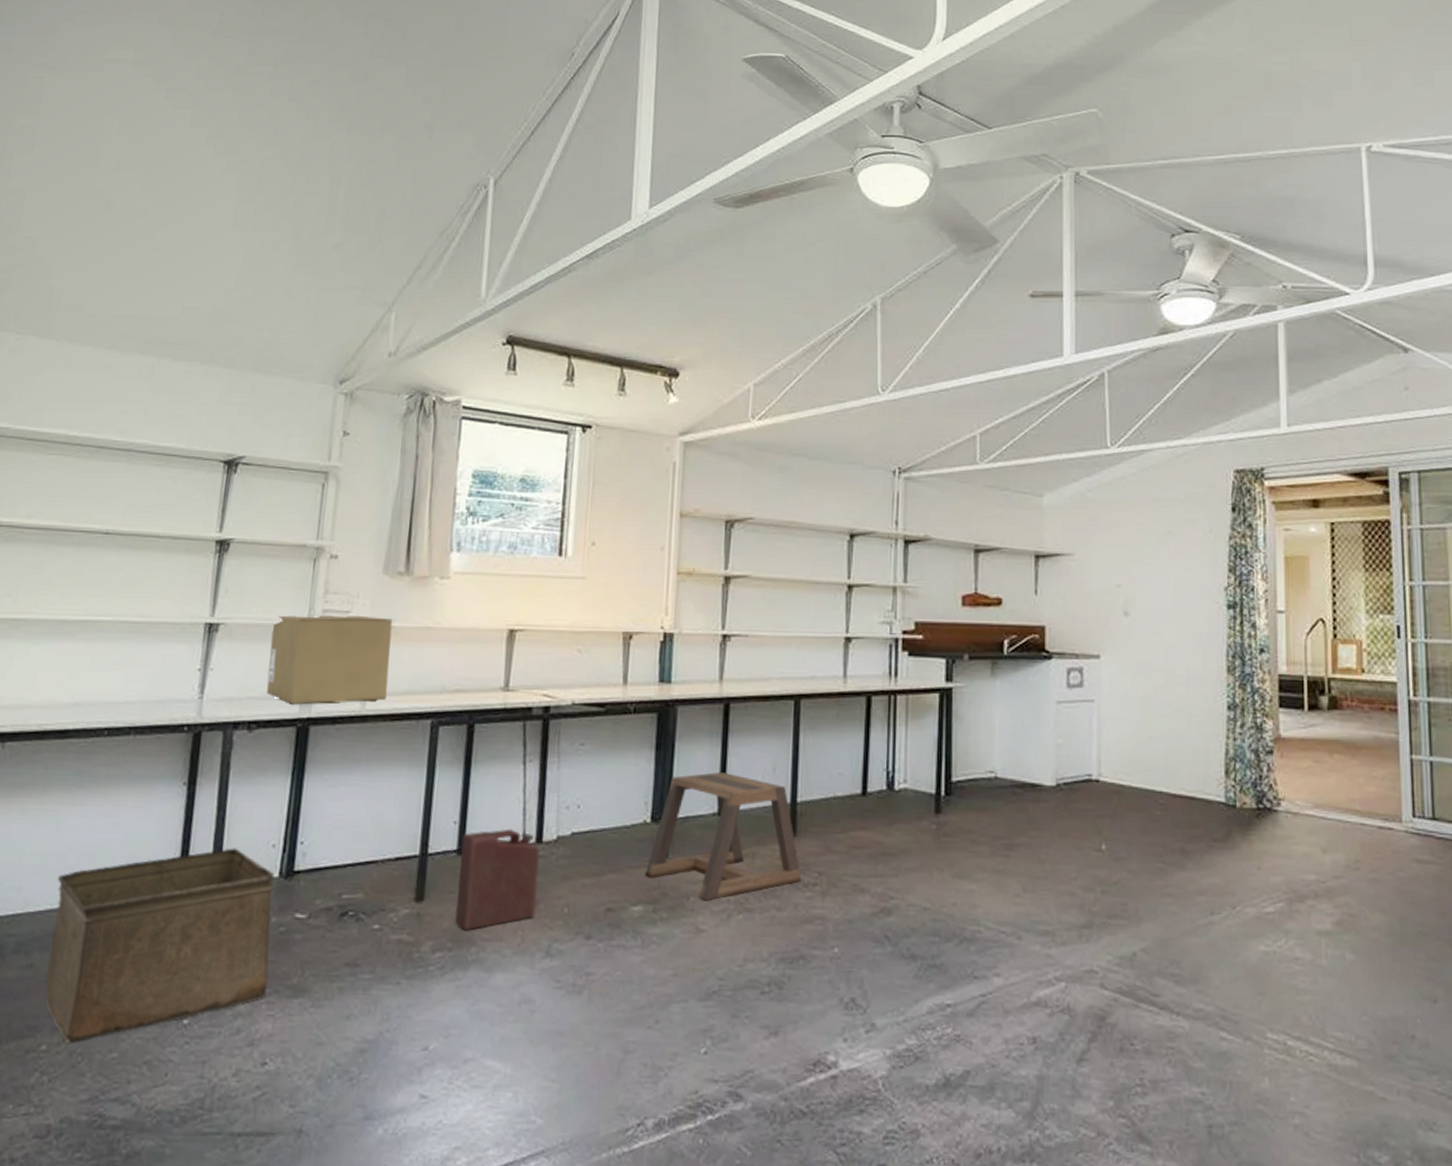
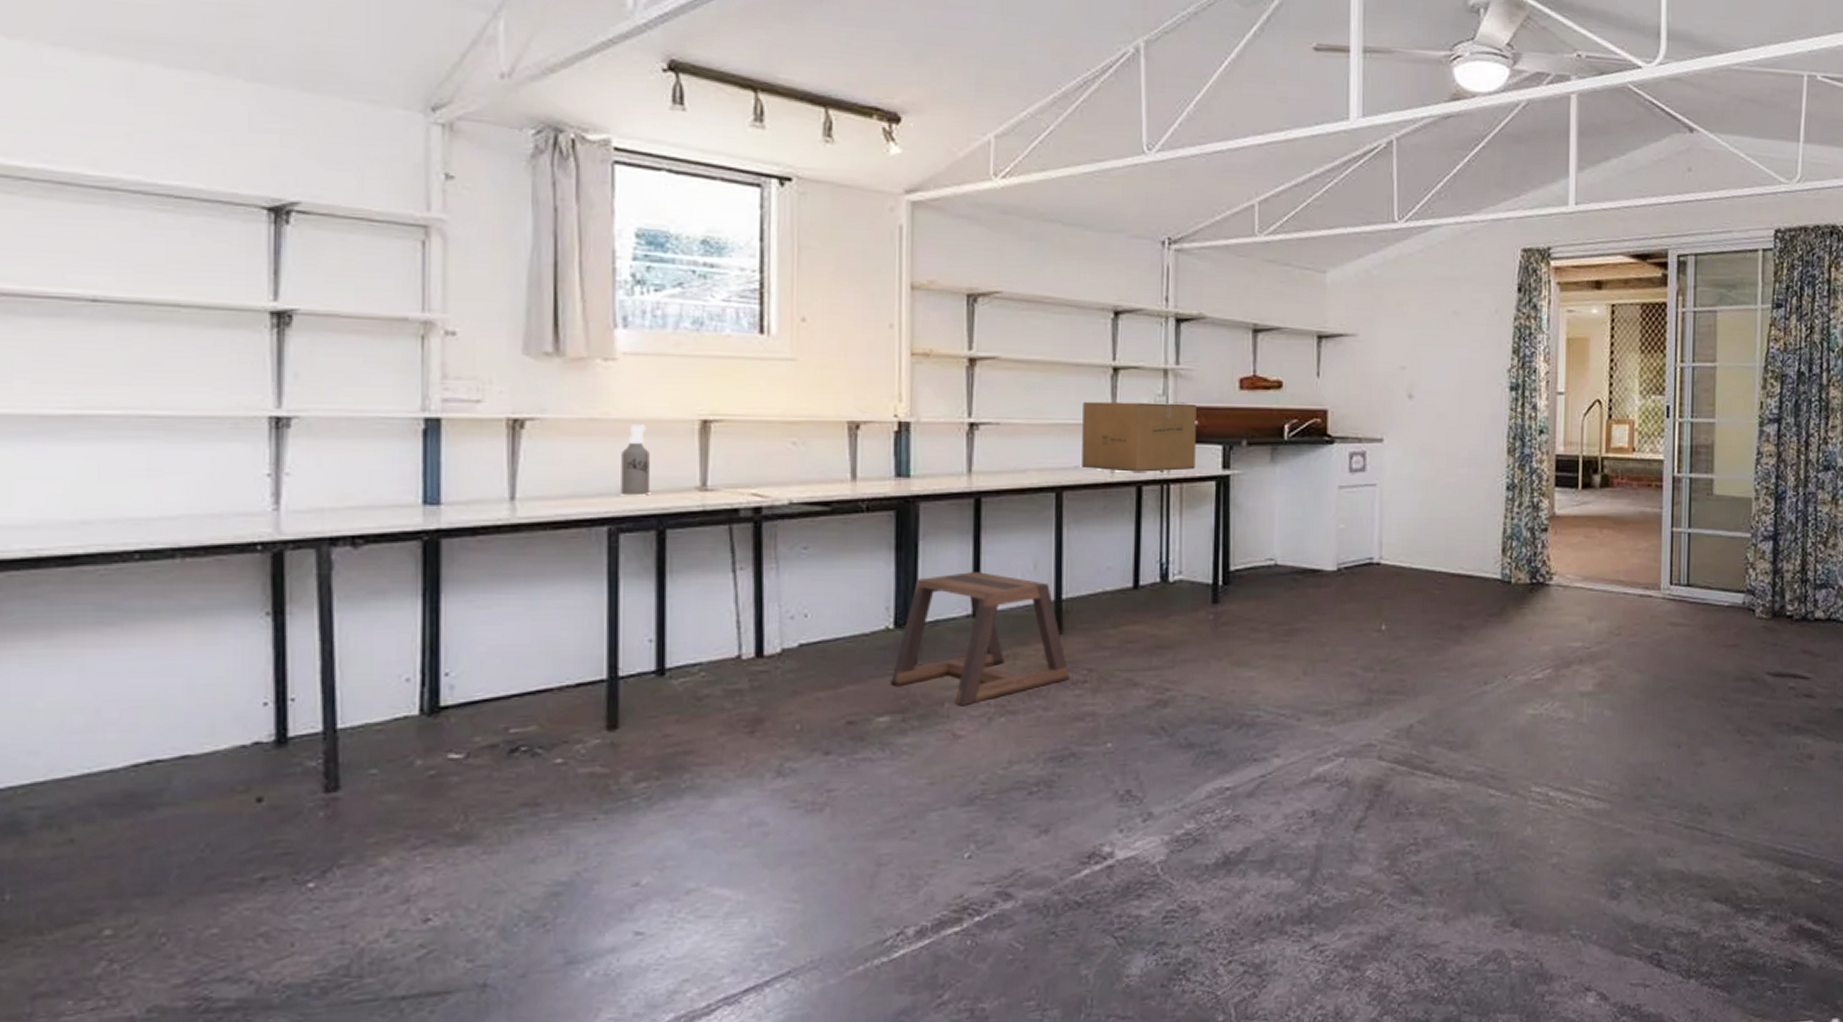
storage bin: present [45,848,274,1043] -> none [94,685,420,924]
box: present [266,615,393,705] -> none [371,405,544,514]
spray bottle: none [443,633,468,694] -> present [621,425,650,496]
jerry can: present [455,828,540,931] -> none [659,644,762,757]
box: none [818,616,922,683] -> present [1082,401,1197,472]

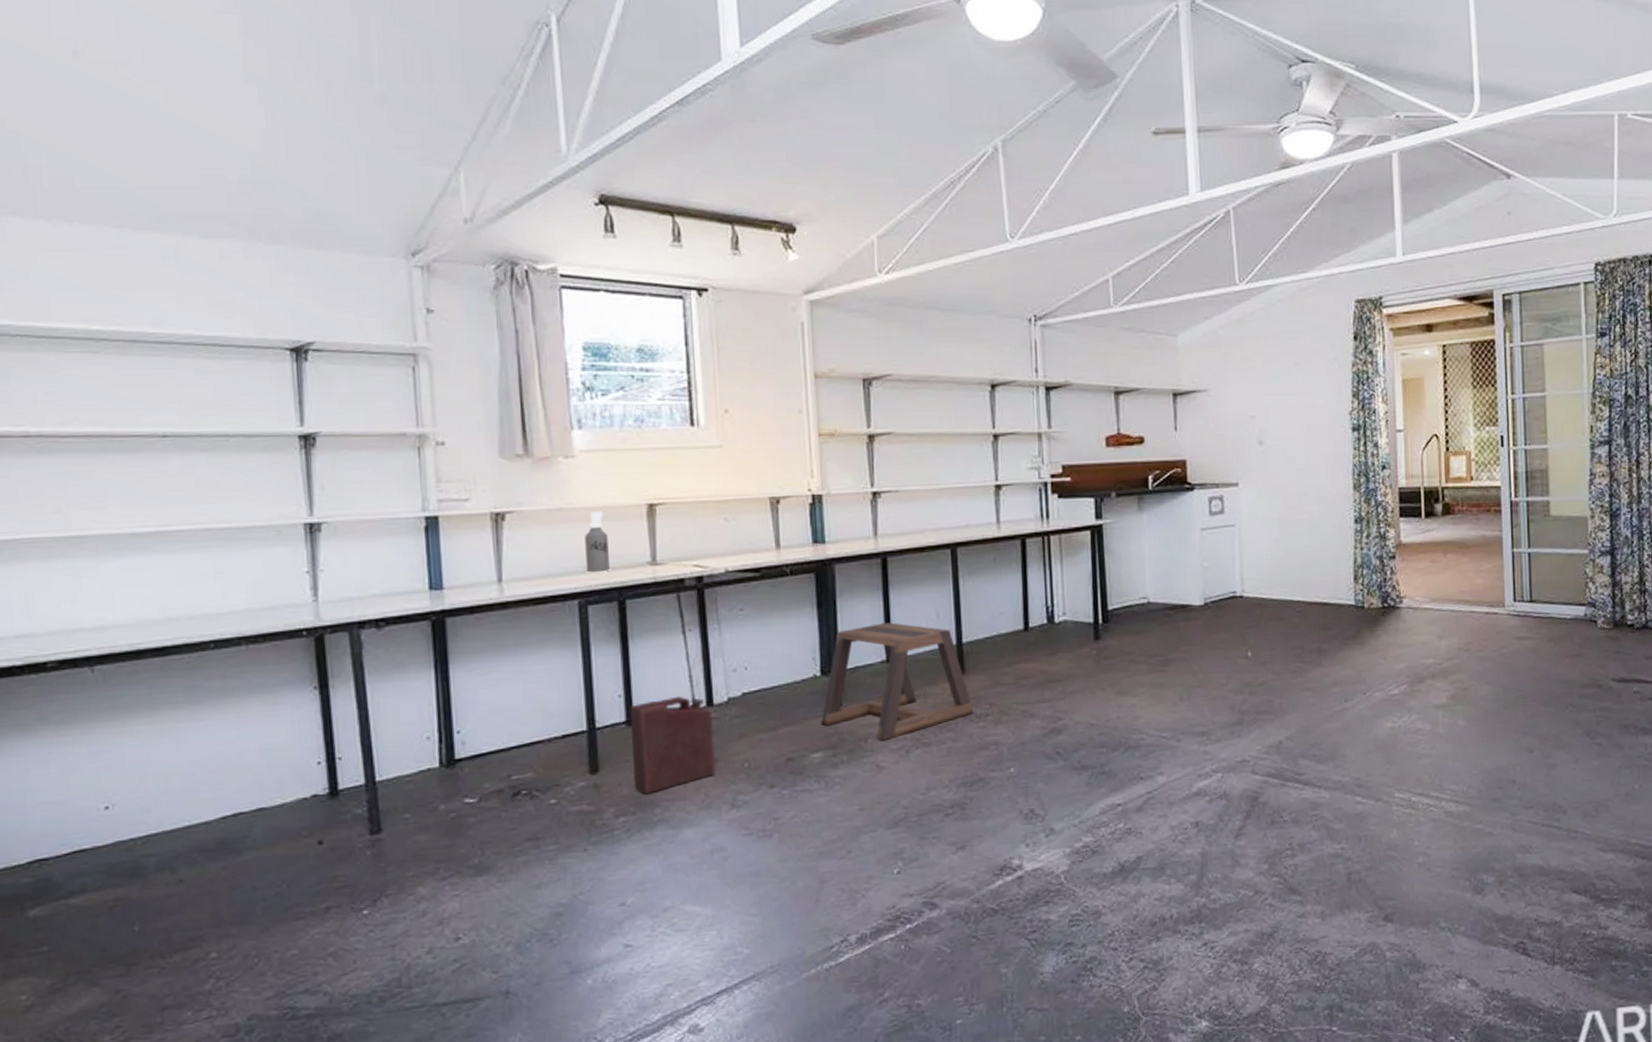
jerry can: none [659,644,762,757] -> present [629,696,716,795]
box: present [1082,401,1197,472] -> none [969,462,1072,527]

